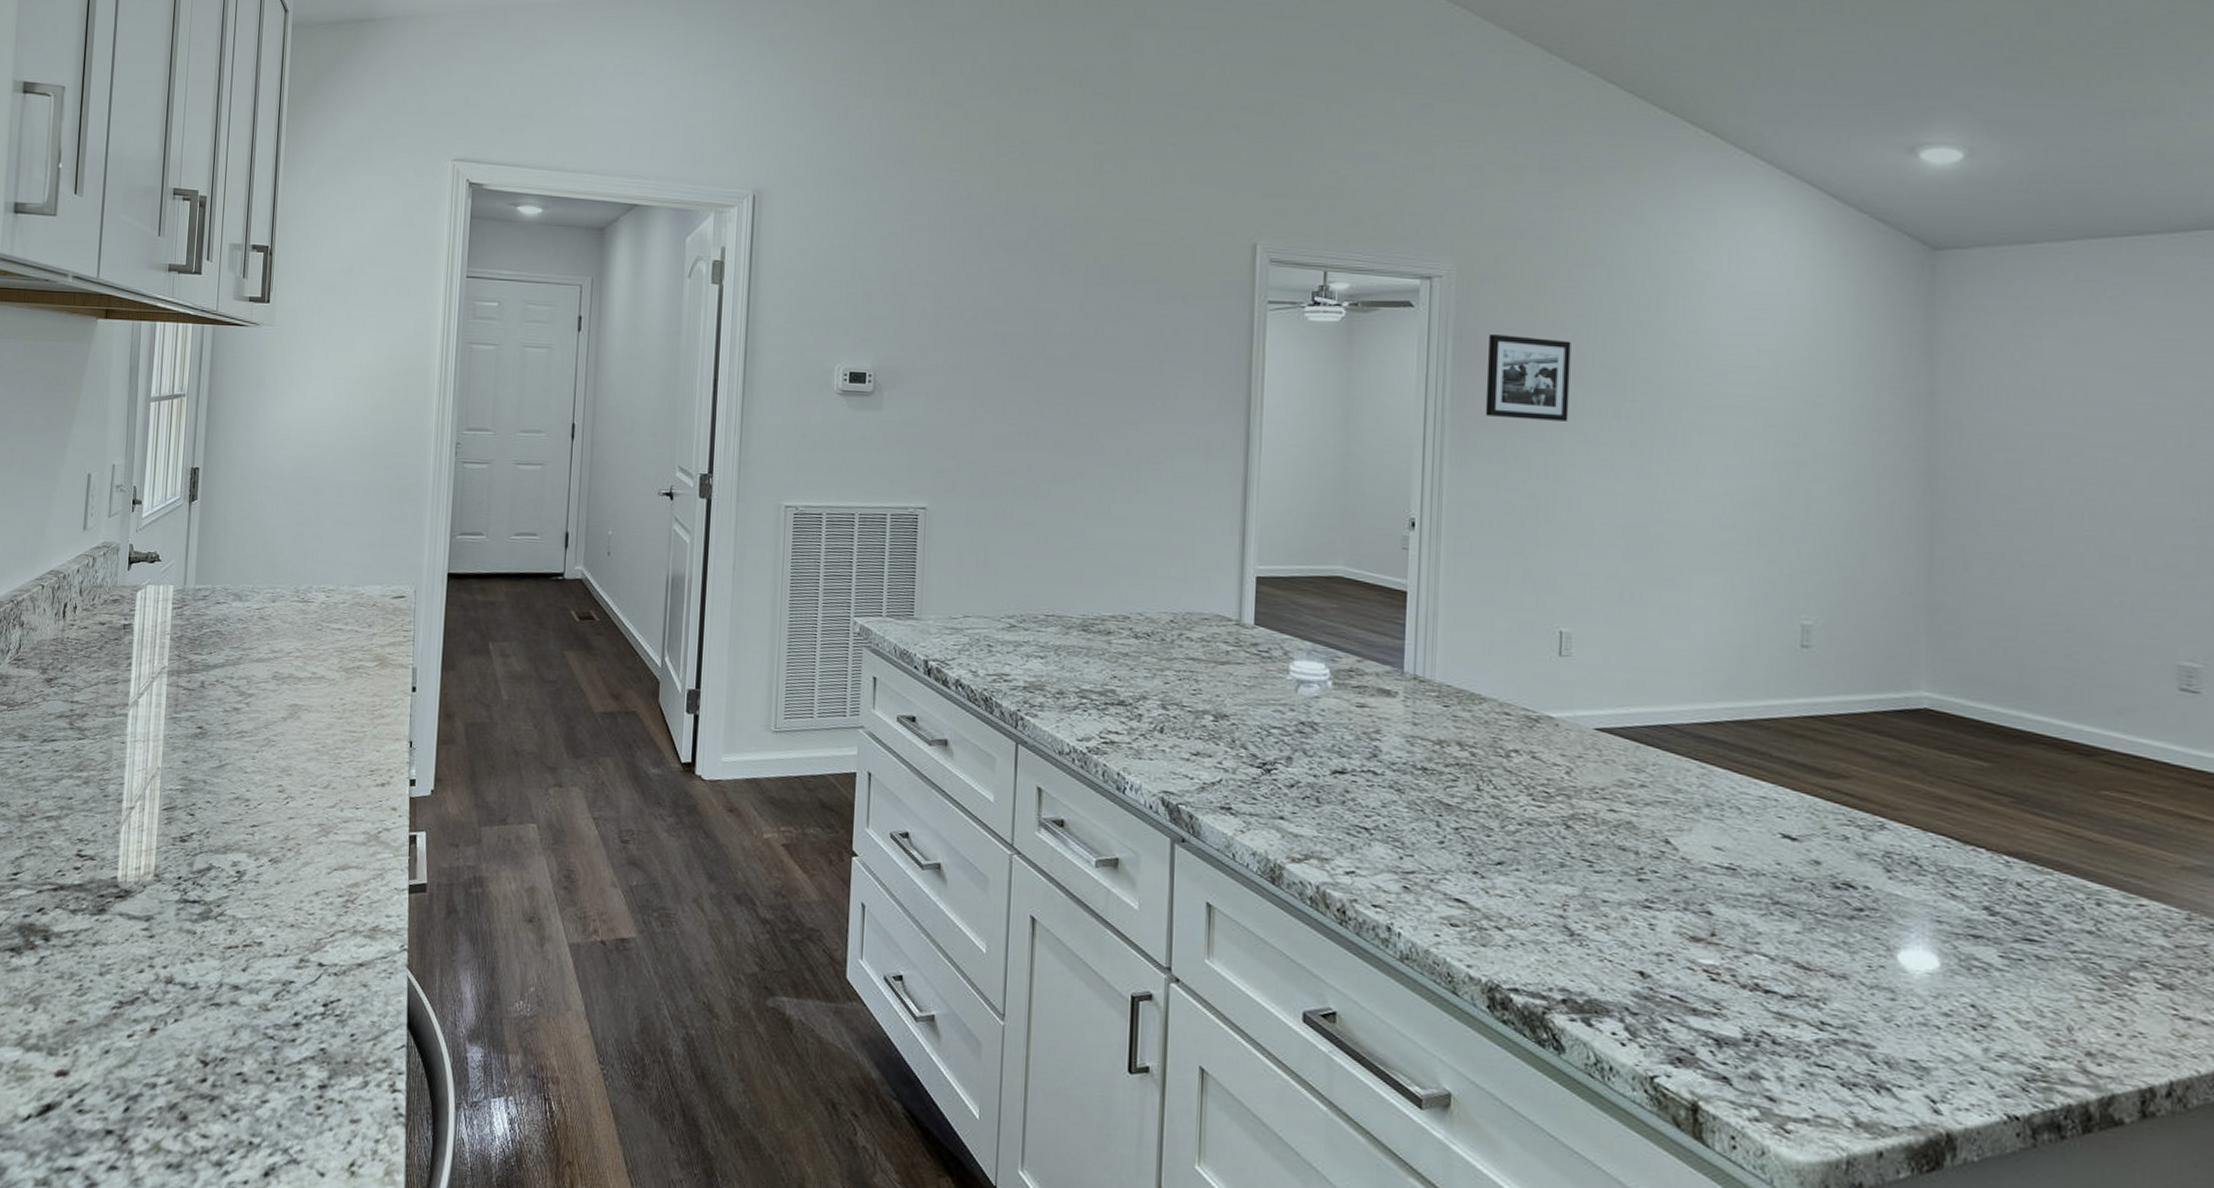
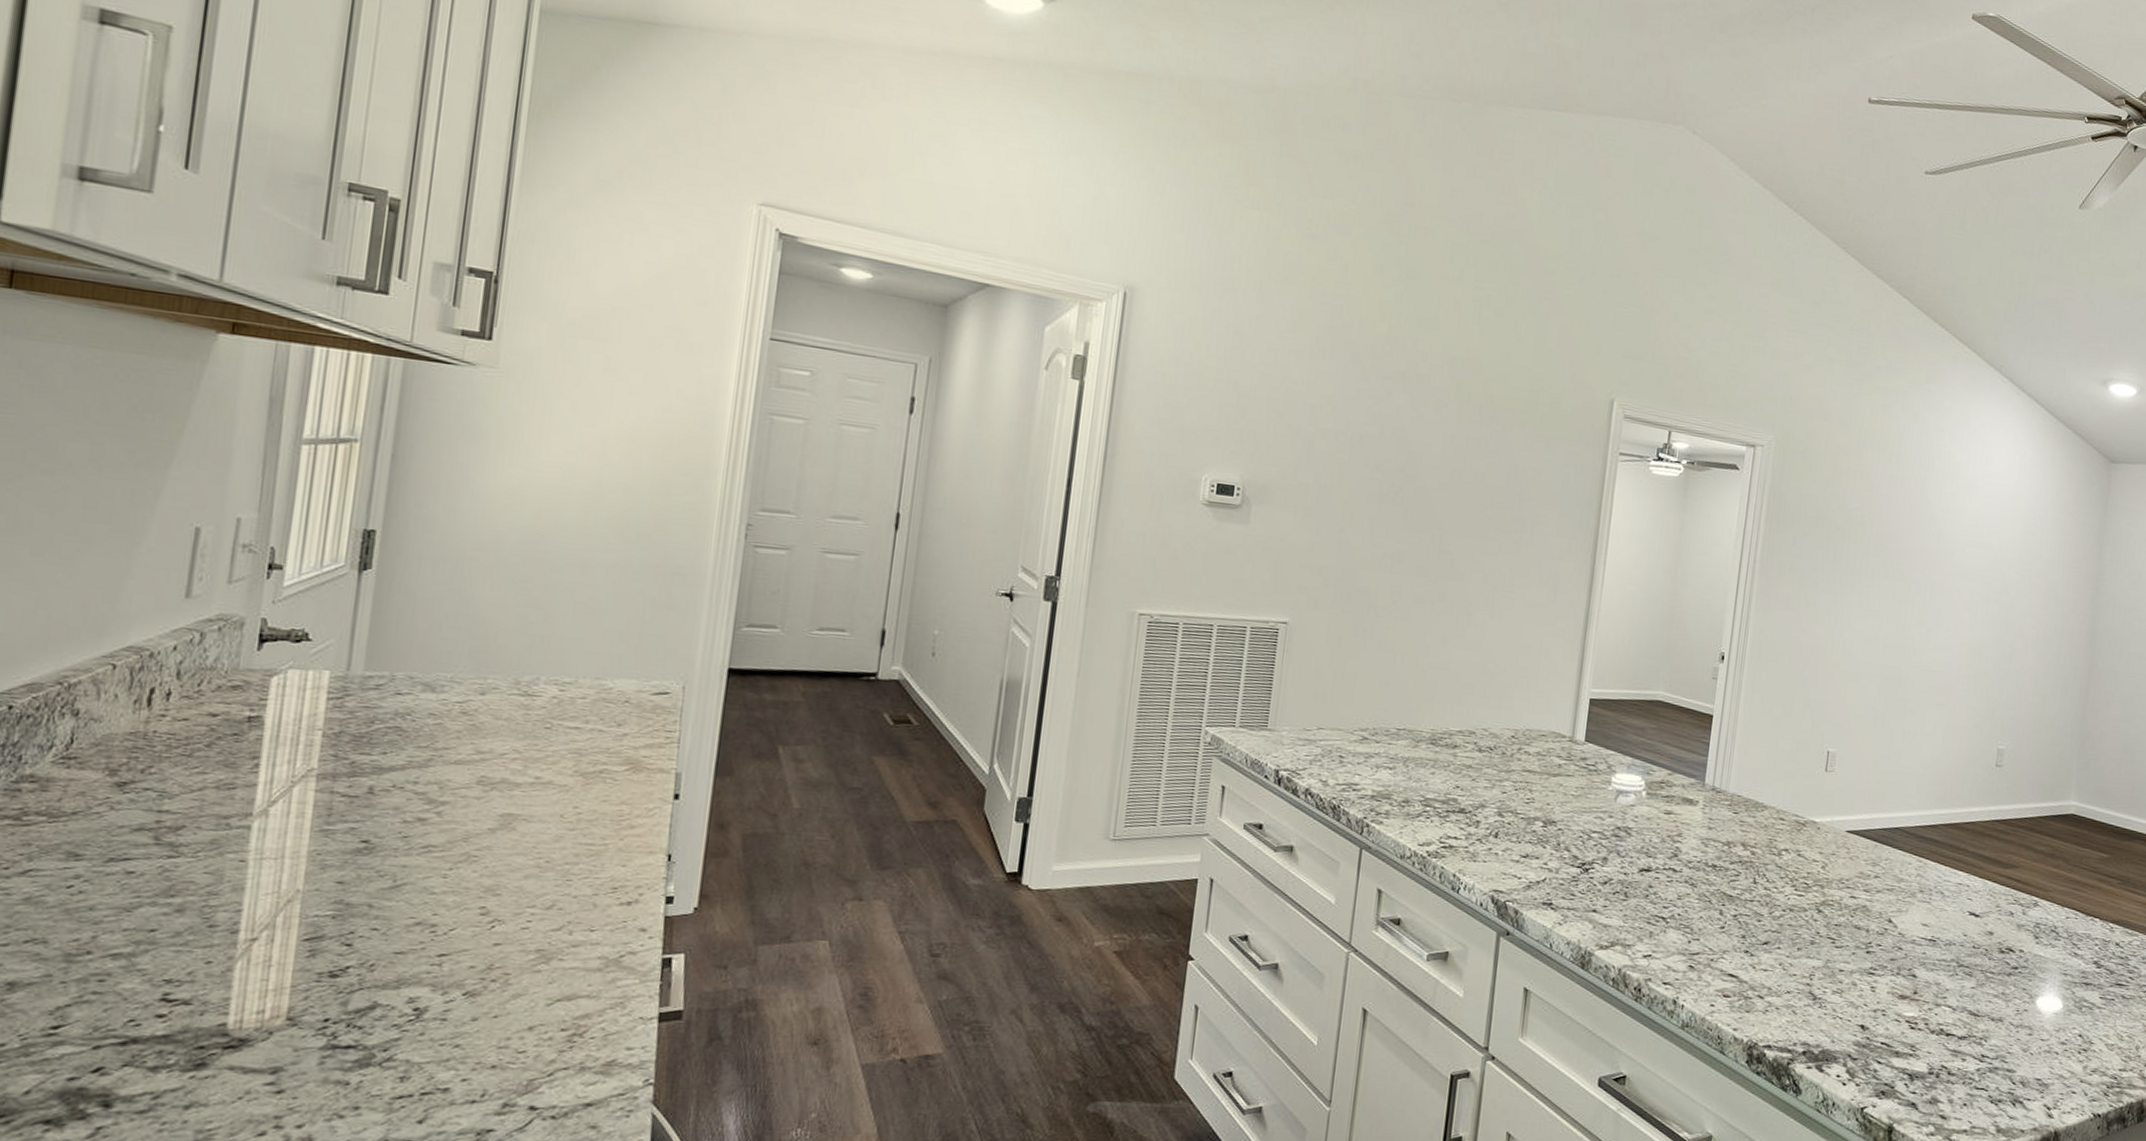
picture frame: present [1485,335,1571,422] -> none [1787,499,1857,578]

